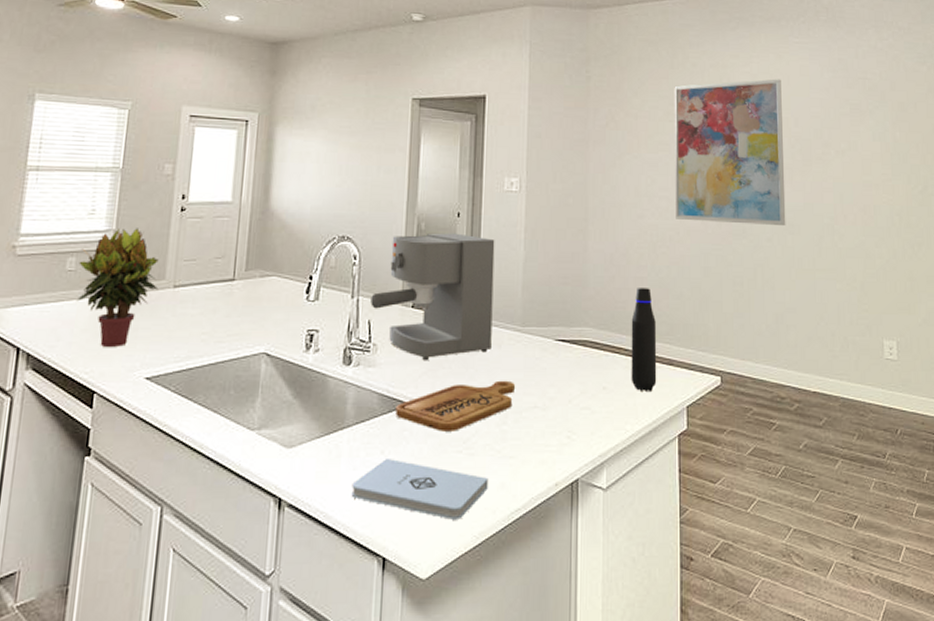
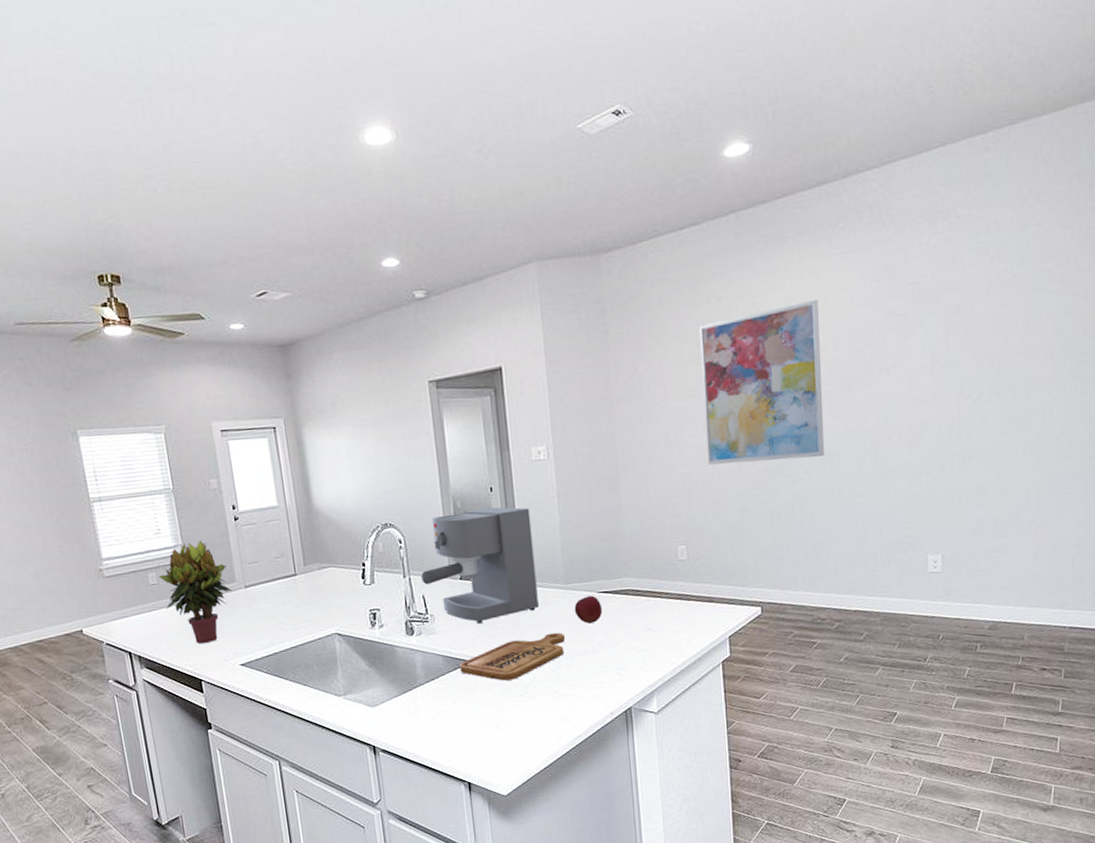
notepad: present [351,459,488,520] -> none [432,707,551,749]
apple: none [528,342,558,374] -> present [574,595,603,624]
water bottle: present [631,288,657,391] -> none [670,534,699,628]

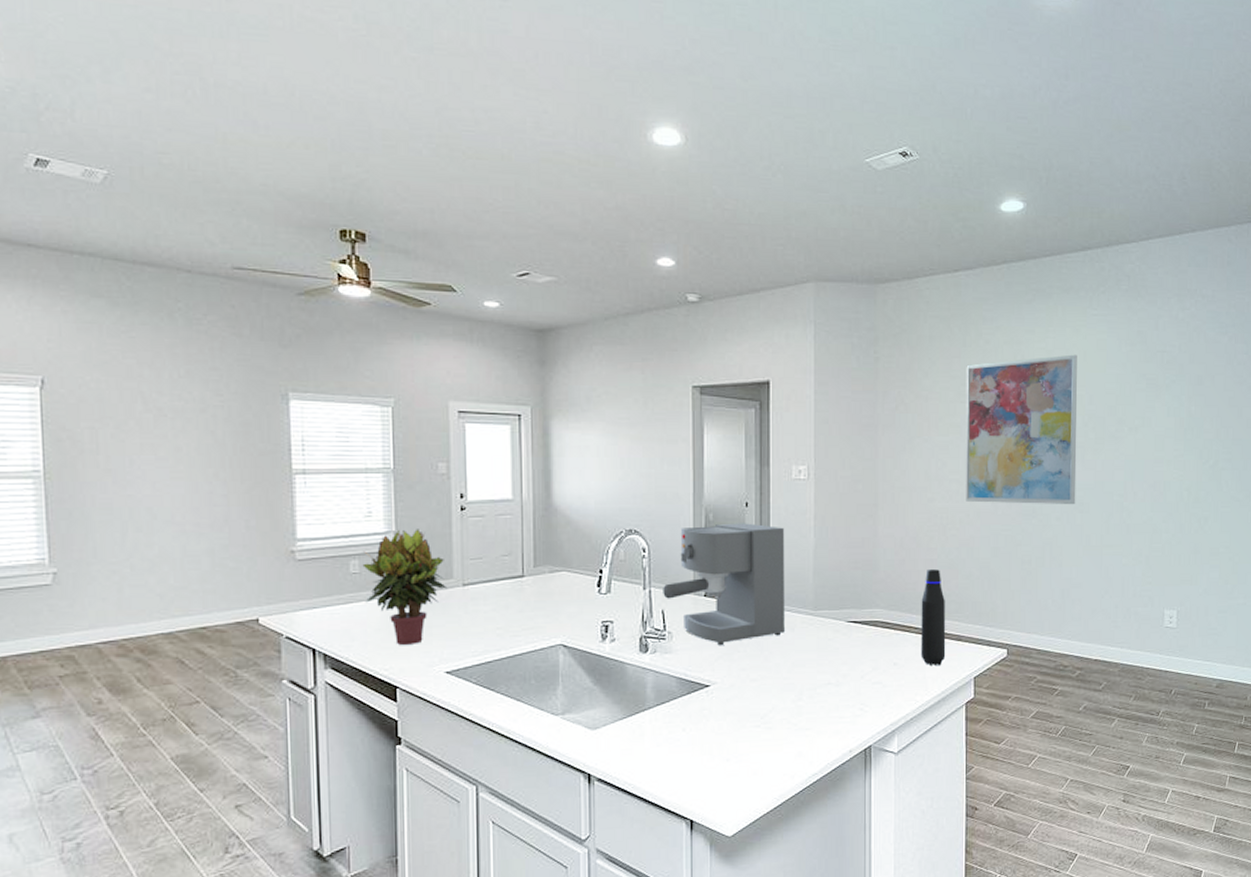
cutting board: present [459,632,565,681] -> none [694,660,808,709]
apple: present [574,595,603,624] -> none [821,624,850,654]
water bottle: none [670,534,699,628] -> present [921,569,946,665]

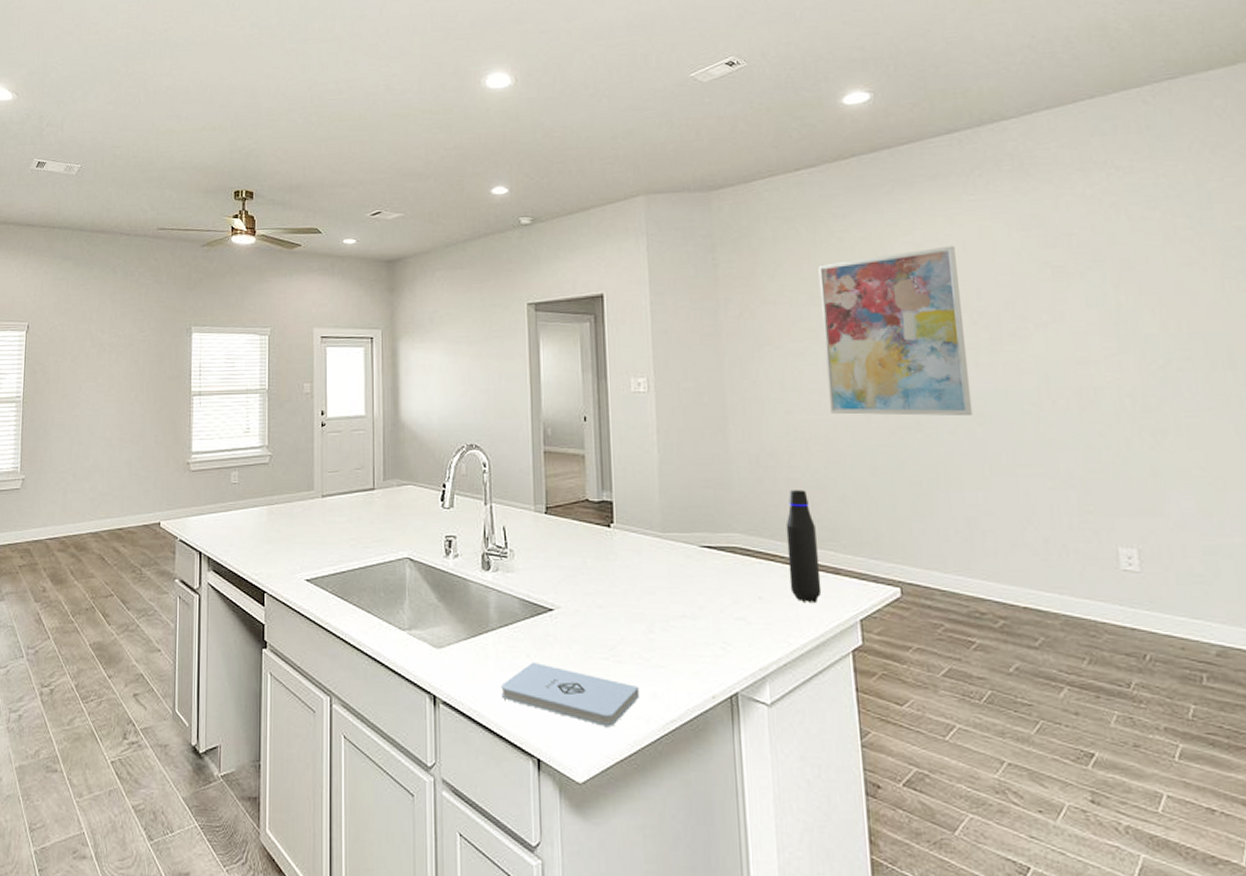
potted plant: present [362,529,448,645] -> none [241,443,309,551]
notepad: none [657,735,786,785] -> present [501,663,639,727]
coffee maker: present [663,523,785,645] -> none [503,438,631,566]

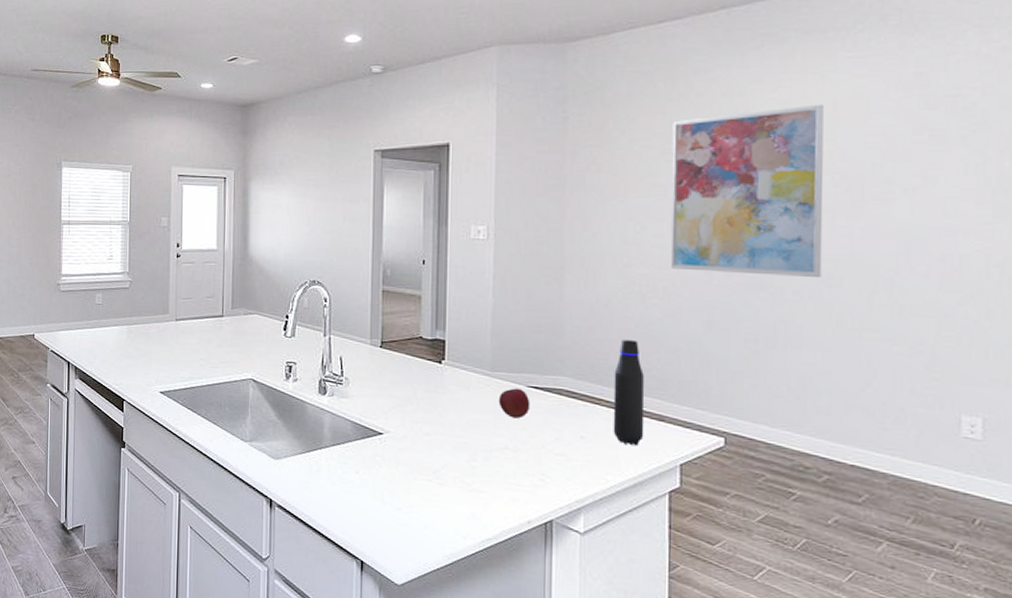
notepad: present [501,663,639,727] -> none [331,478,458,539]
apple: none [672,549,705,582] -> present [498,388,530,419]

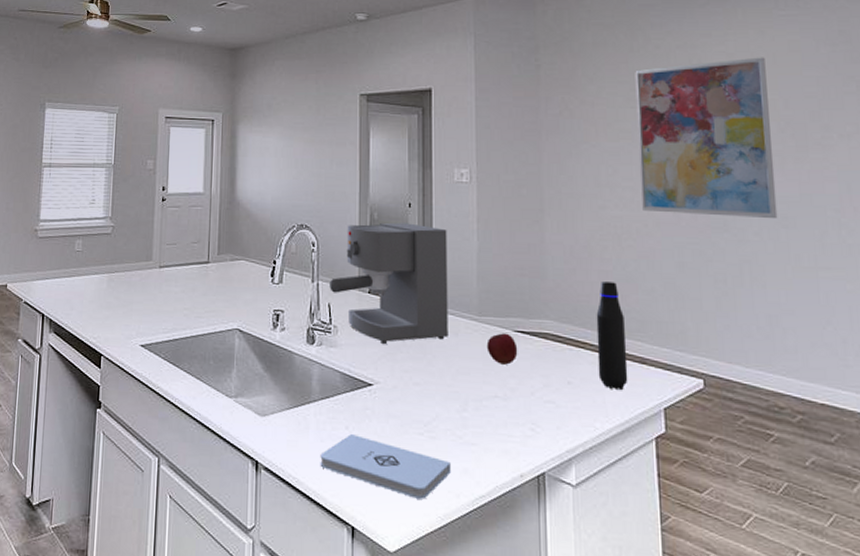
notepad: none [331,478,458,539] -> present [320,434,451,499]
coffee maker: none [341,279,462,396] -> present [330,222,448,344]

